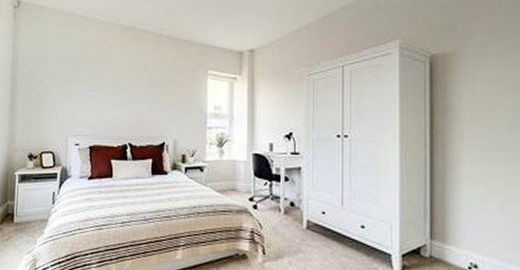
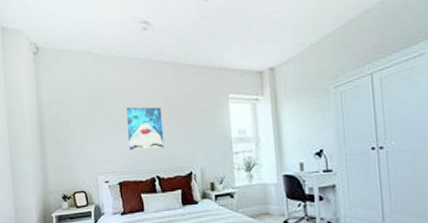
wall art: none [104,71,141,117] -> present [125,106,165,151]

